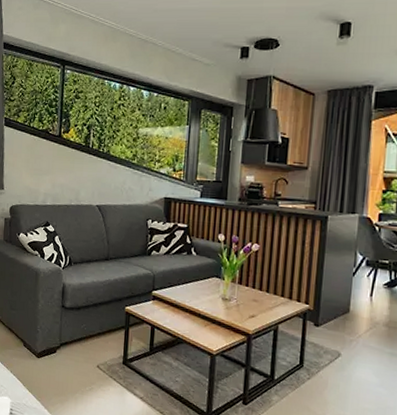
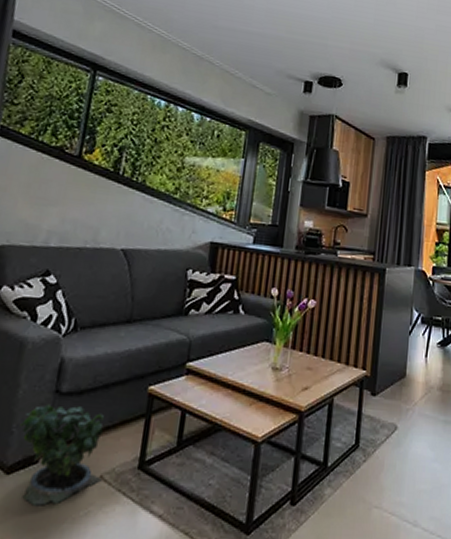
potted plant: none [42,315,98,381] -> present [19,404,105,506]

